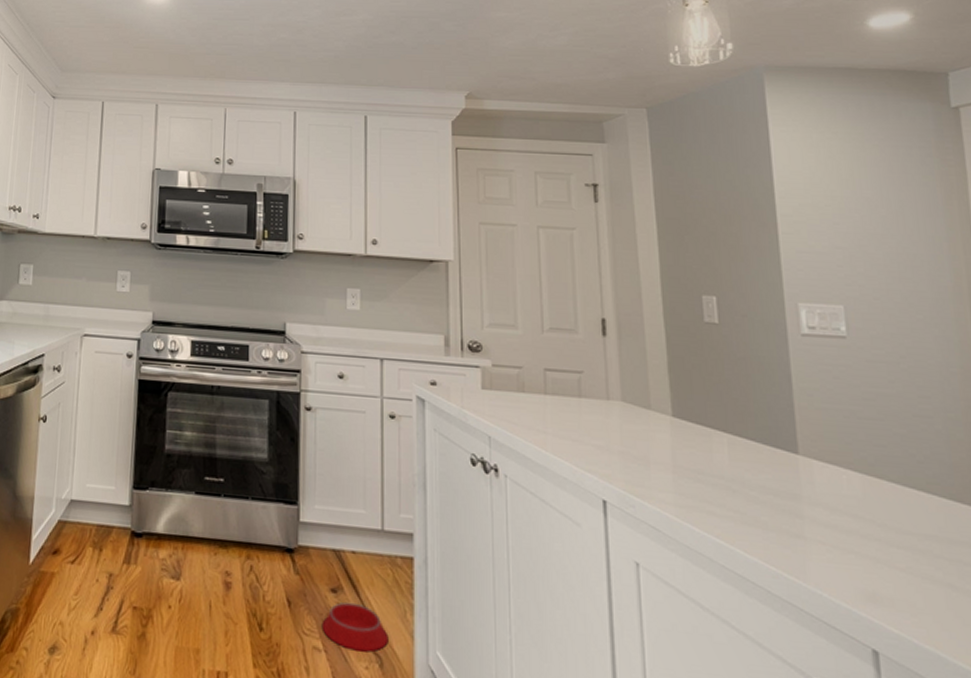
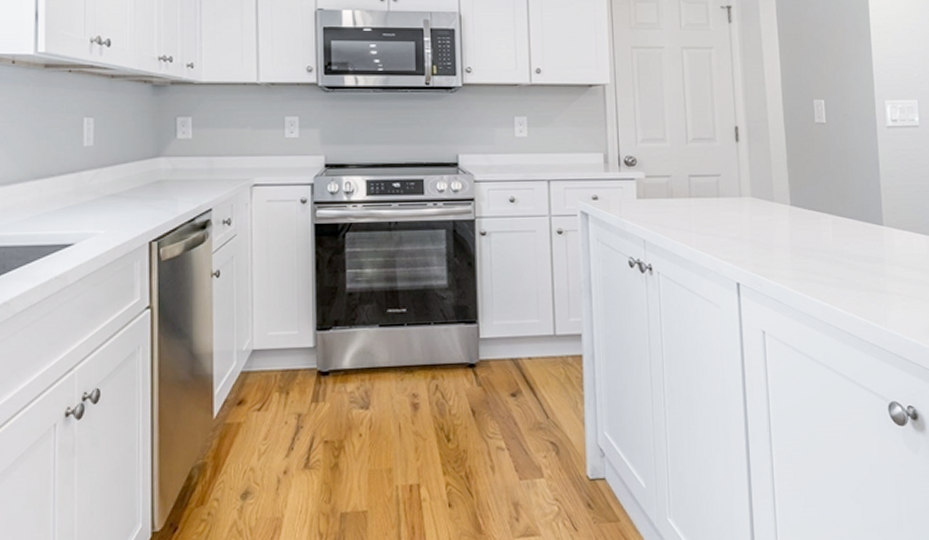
pet bowl: present [321,602,389,652] -> none [504,402,563,444]

